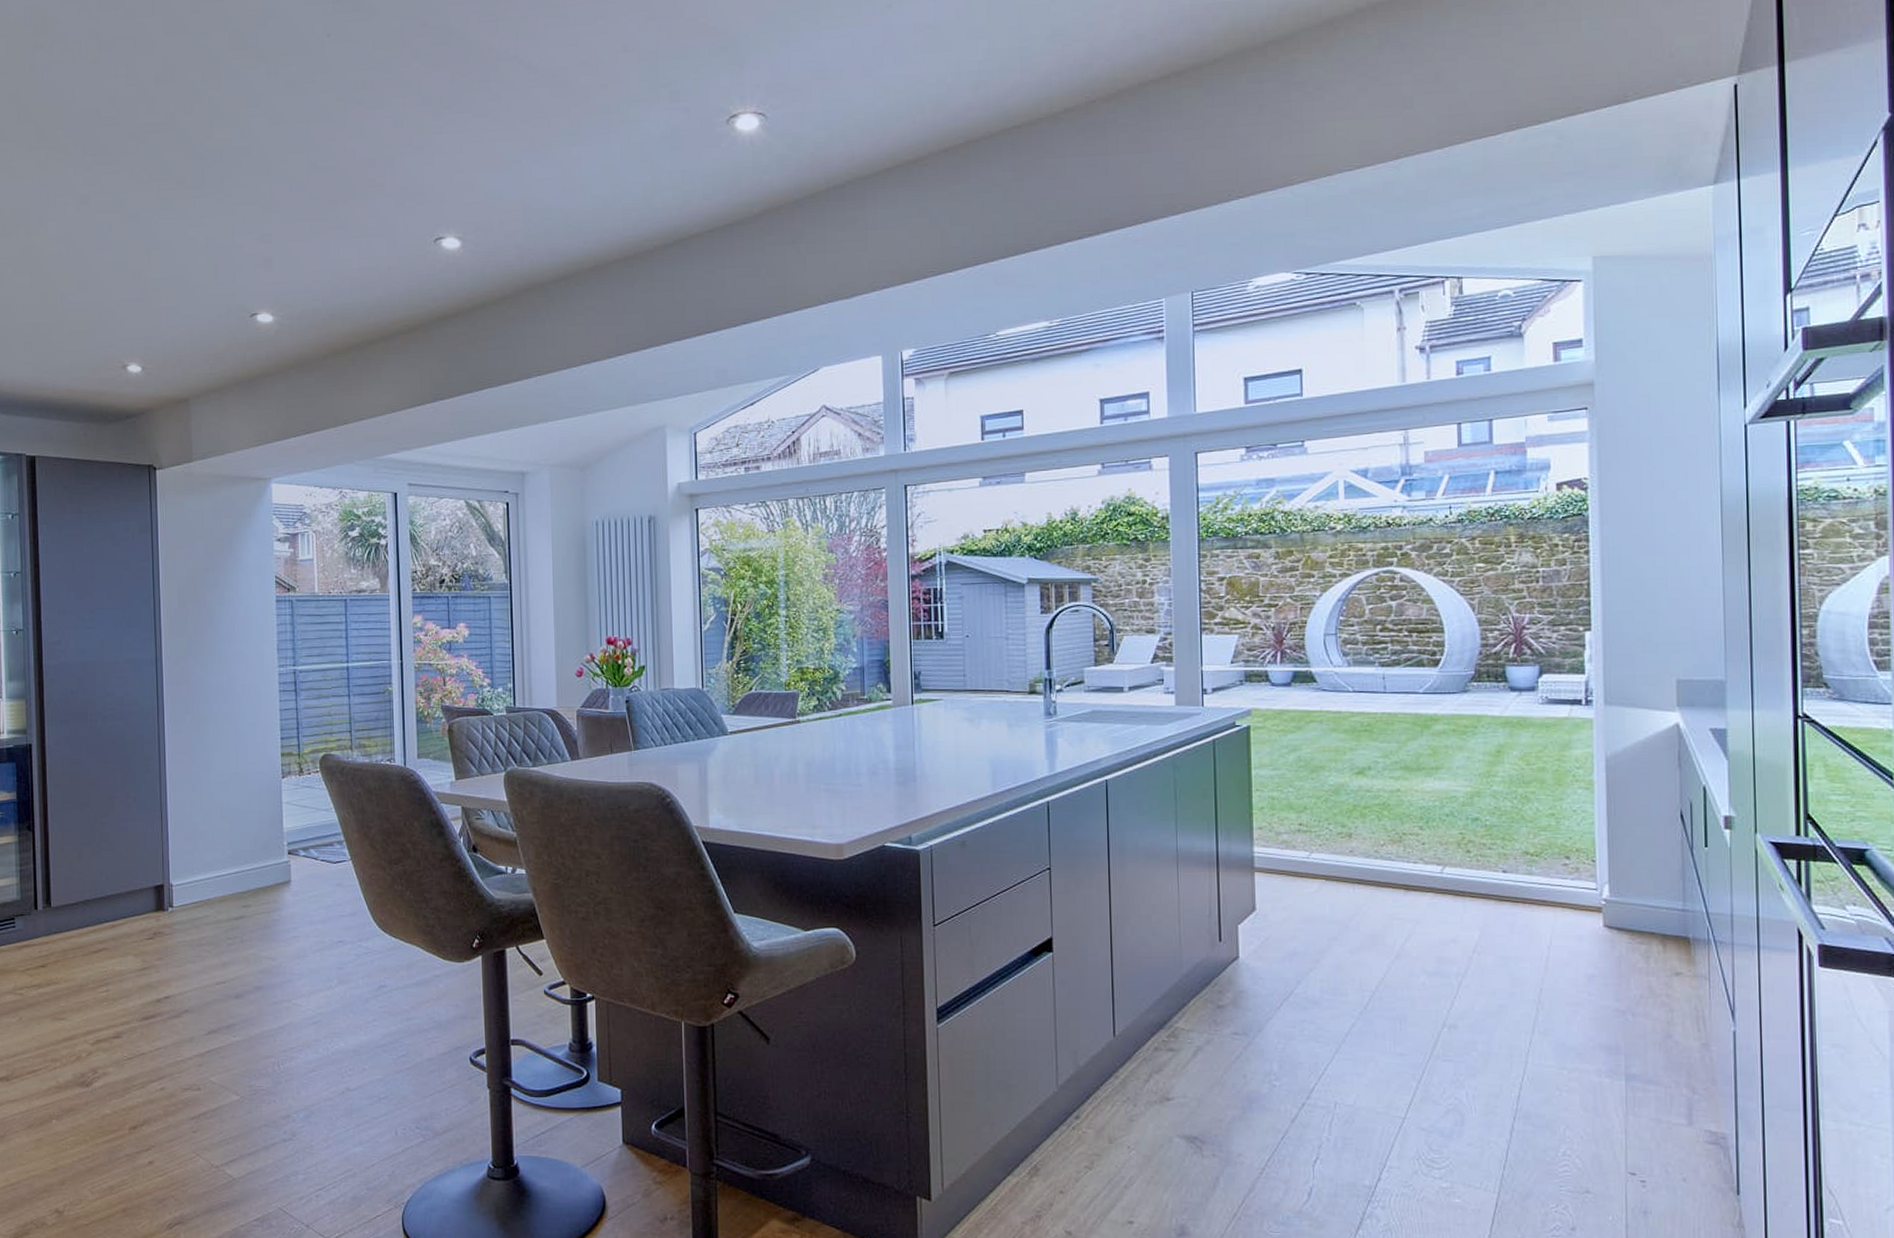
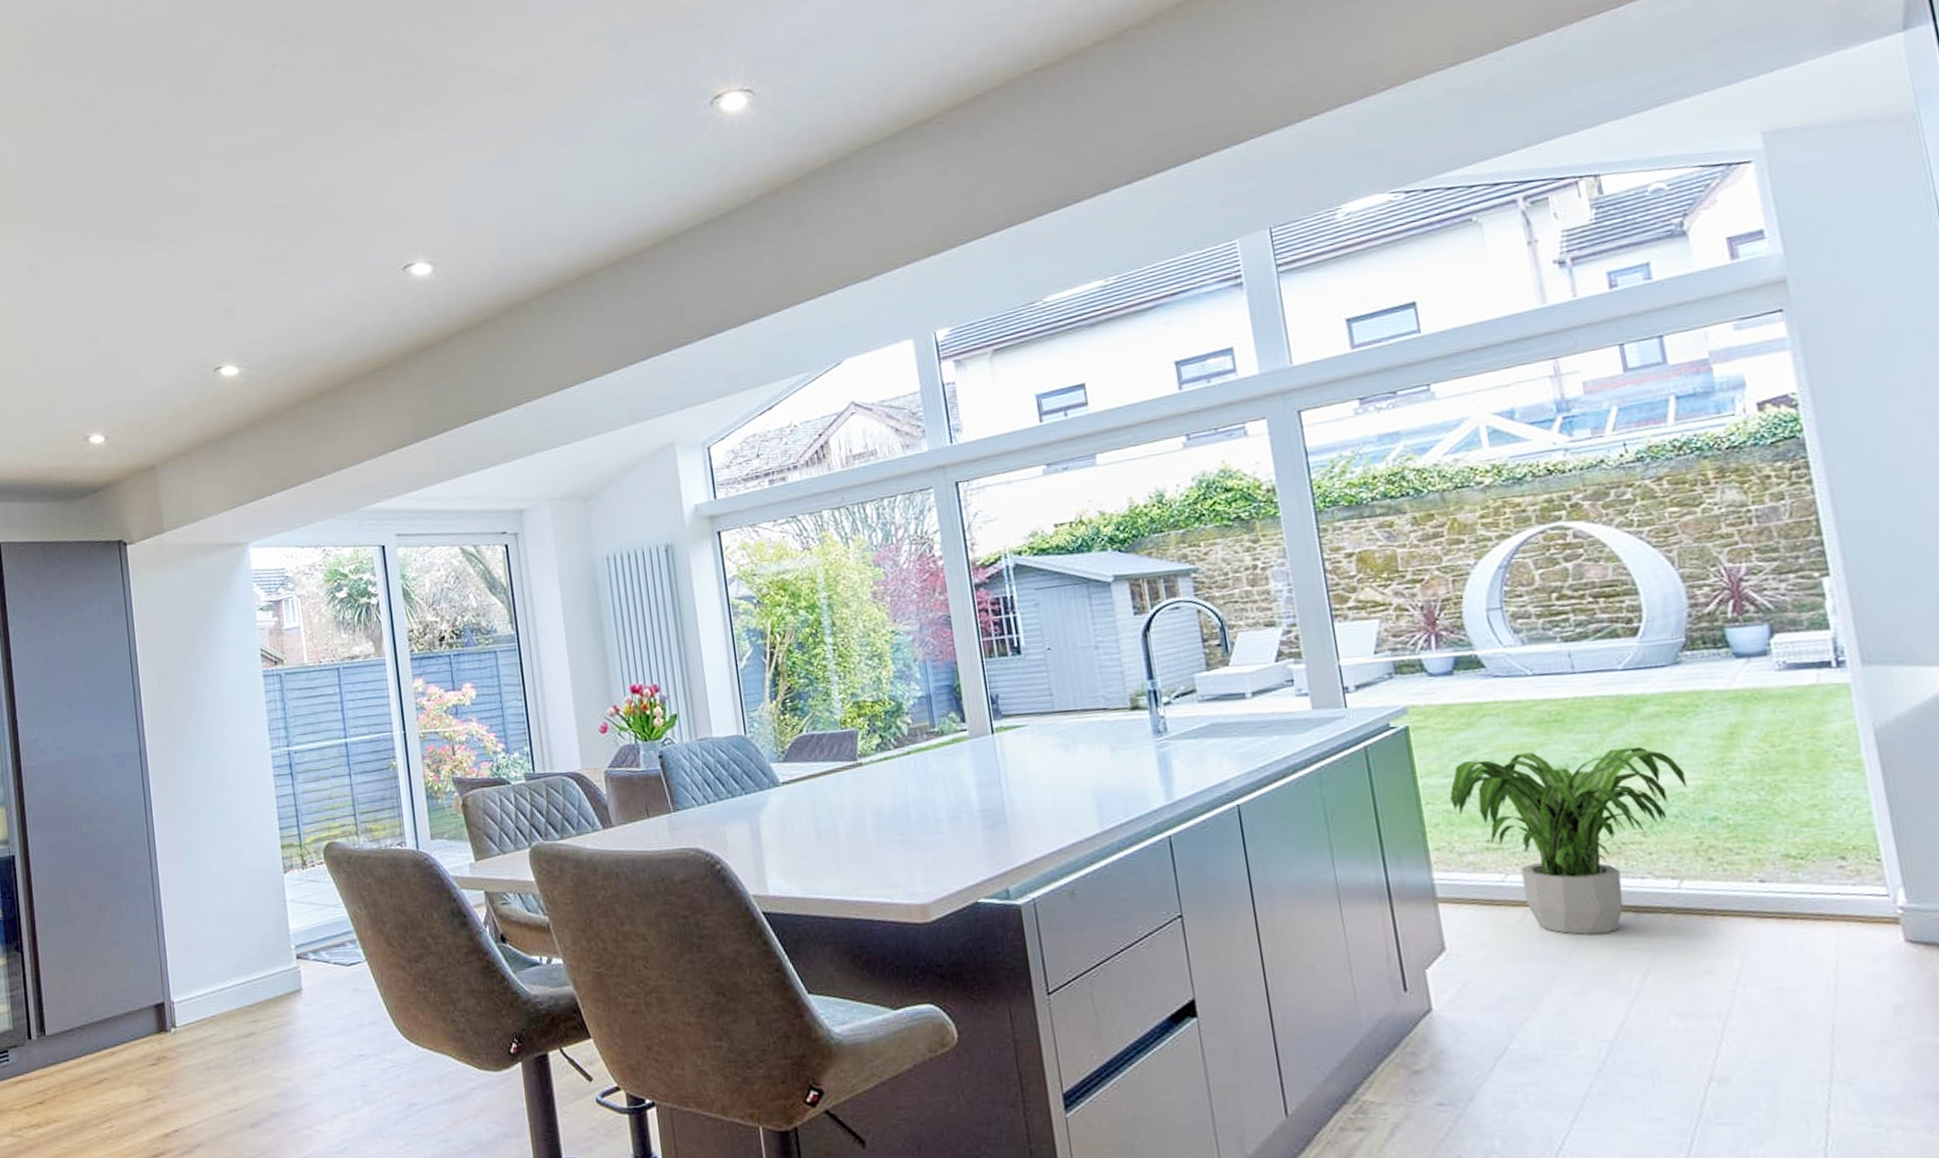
potted plant: none [1275,755,1459,905] -> present [1450,746,1688,935]

